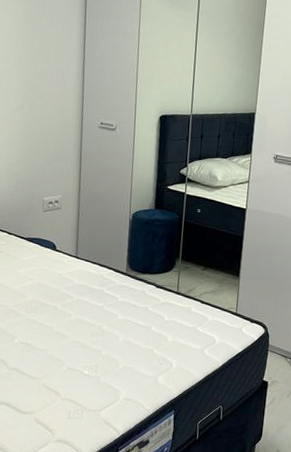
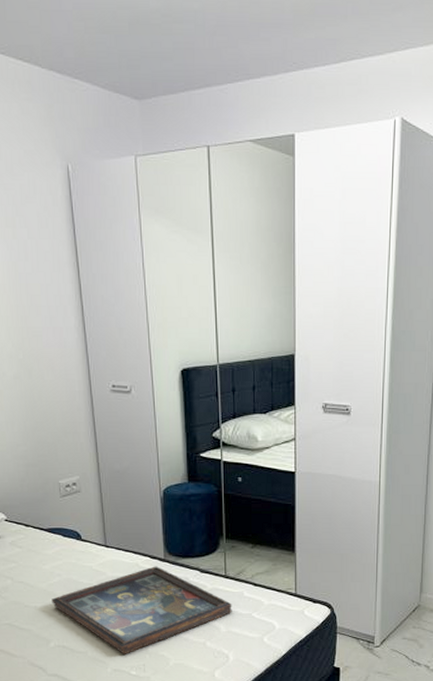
decorative tray: none [22,278,181,355] -> present [52,566,232,654]

